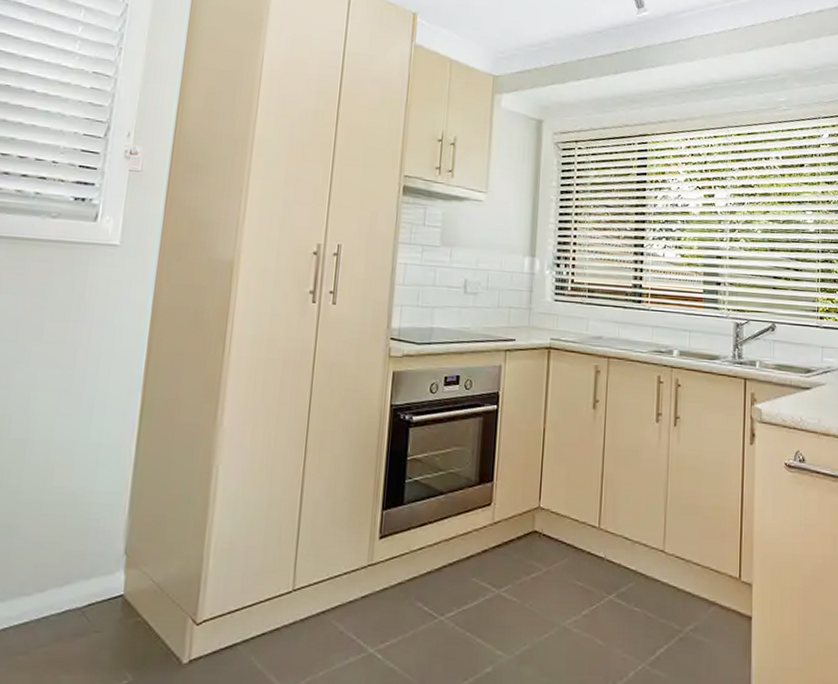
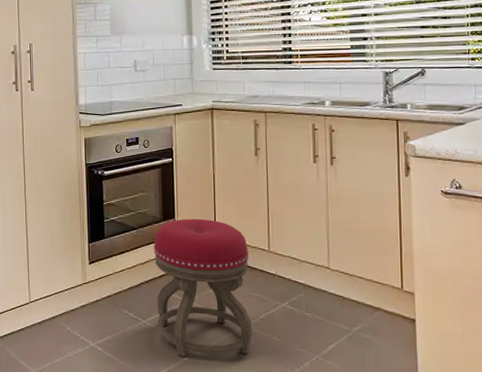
stool: none [457,482,577,667] -> present [154,218,253,357]

